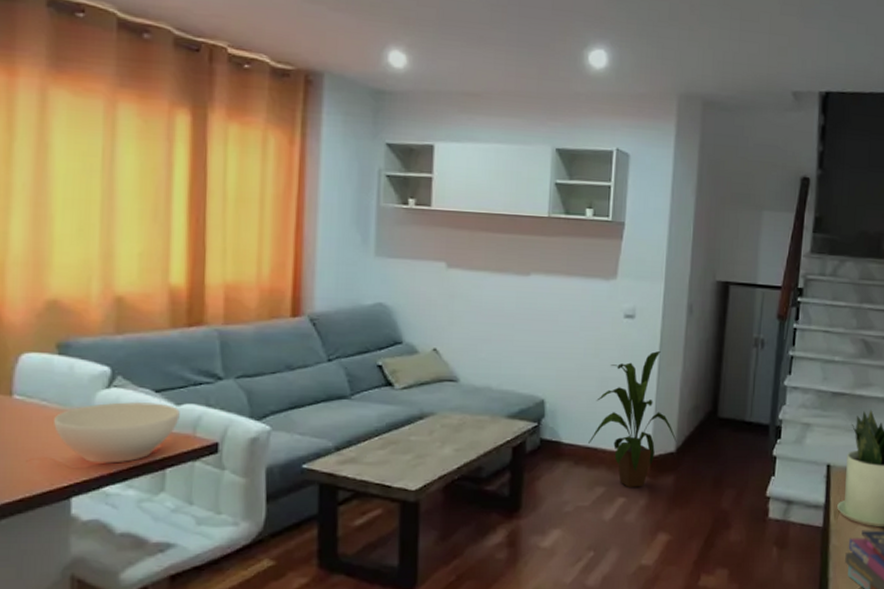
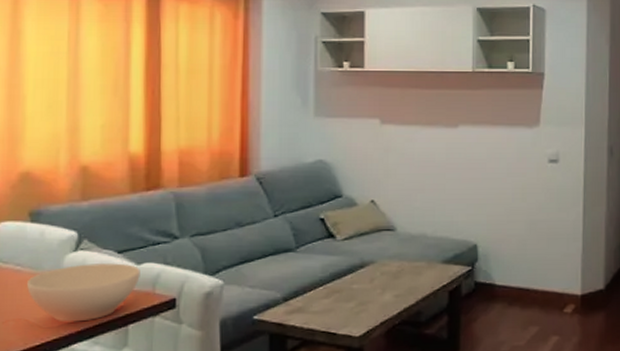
house plant: present [588,351,677,489] -> none [521,193,605,327]

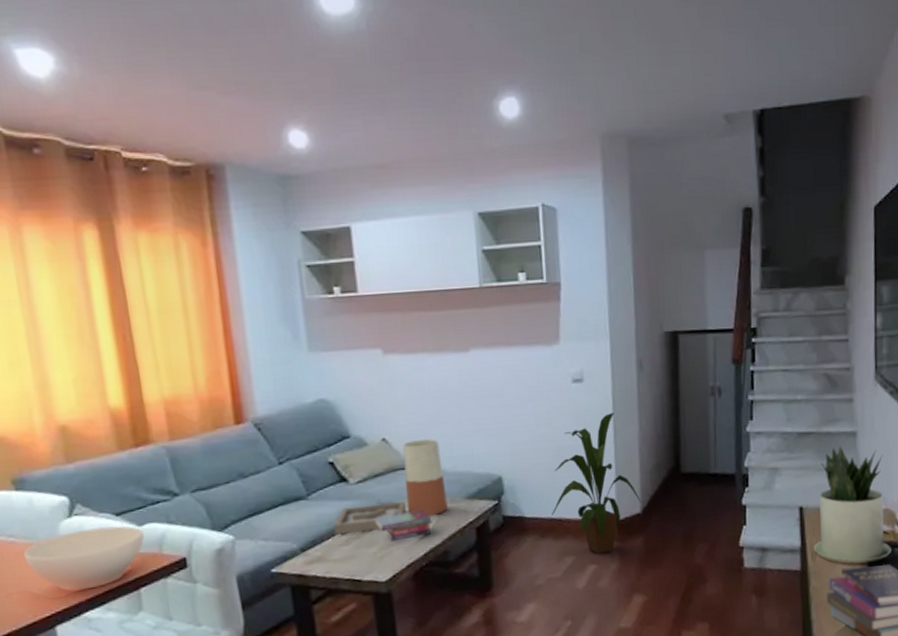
decorative tray: none [317,261,385,289] -> present [334,501,406,535]
books: none [356,270,409,298] -> present [375,509,433,542]
vase: none [387,204,425,277] -> present [402,439,448,517]
house plant: none [521,193,605,327] -> present [552,413,642,555]

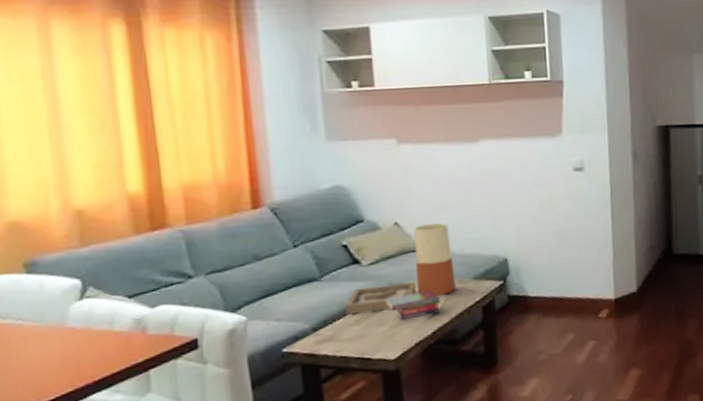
bowl: present [24,526,144,591] -> none [32,308,156,374]
house plant: present [552,413,642,555] -> none [554,199,637,331]

